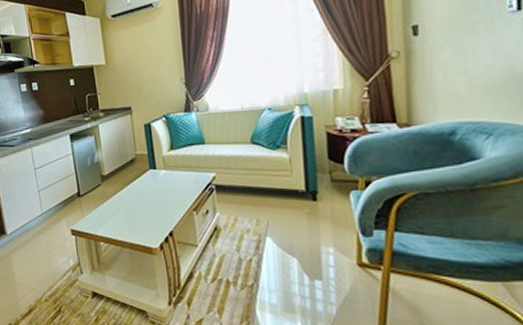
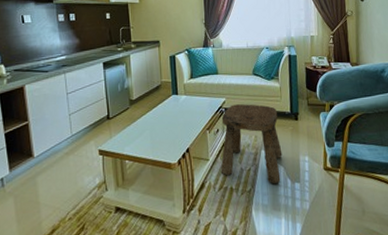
stool: none [211,180,296,279] -> present [220,104,282,183]

